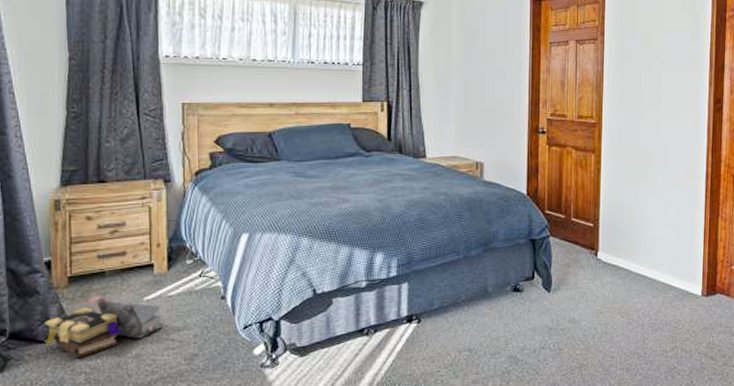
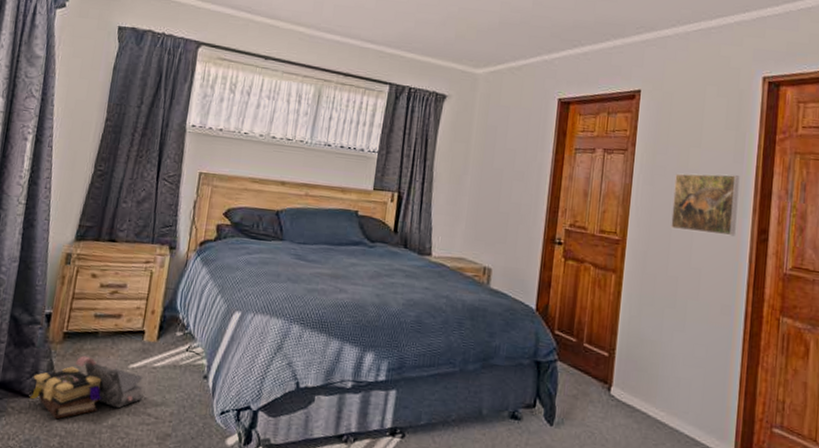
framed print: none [640,53,697,108] -> present [670,173,740,237]

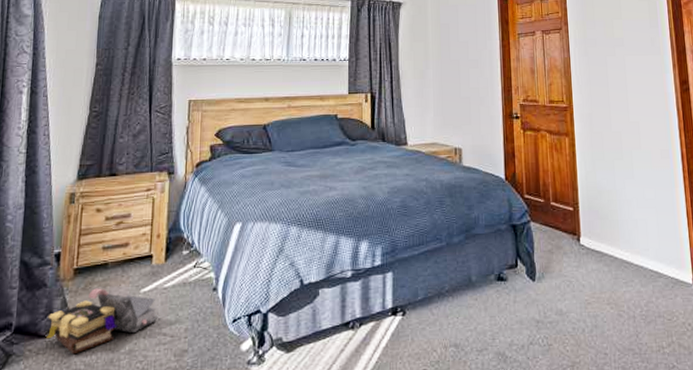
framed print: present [670,173,740,237] -> none [605,38,662,91]

